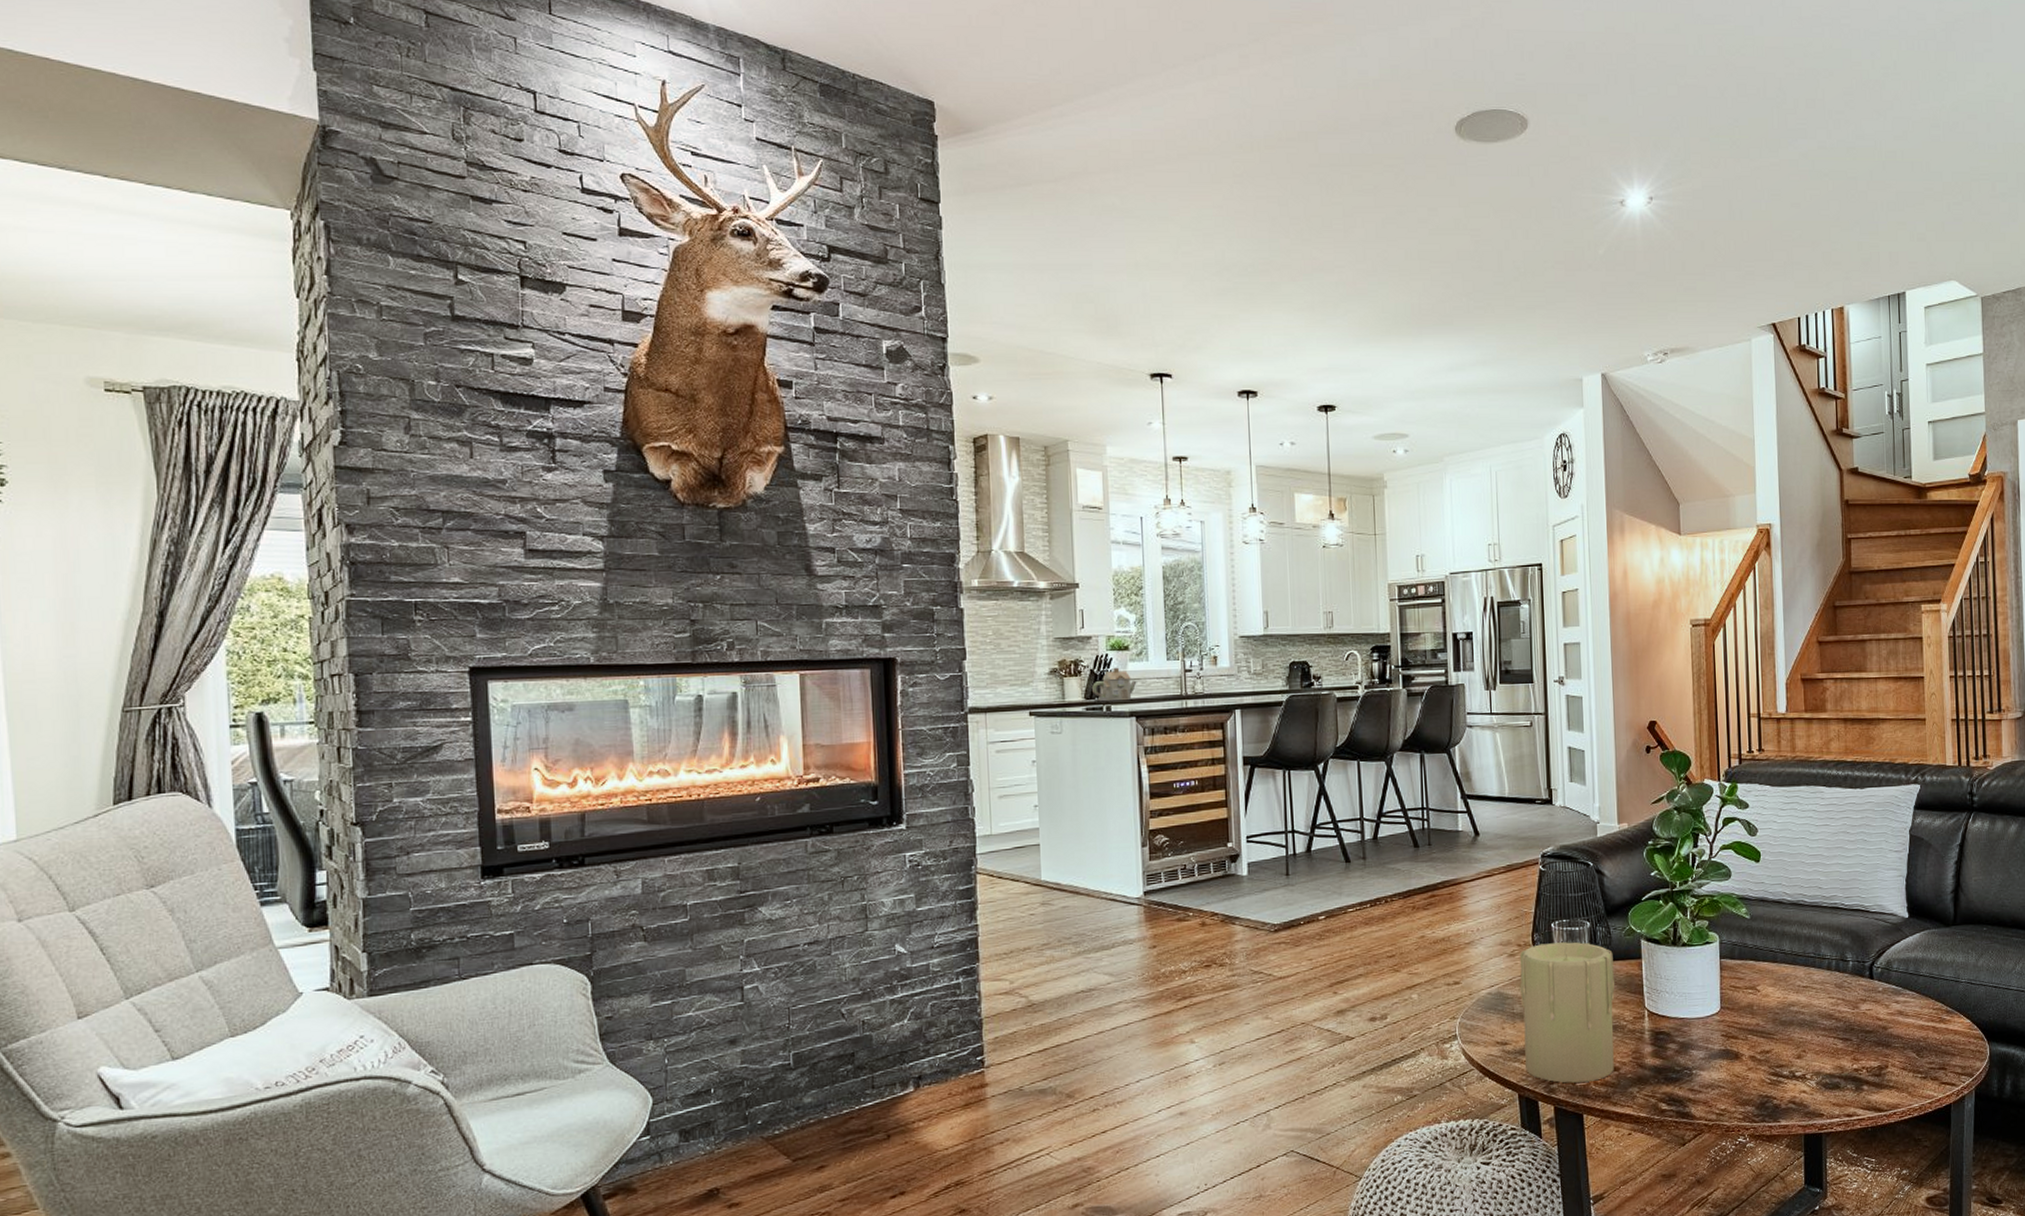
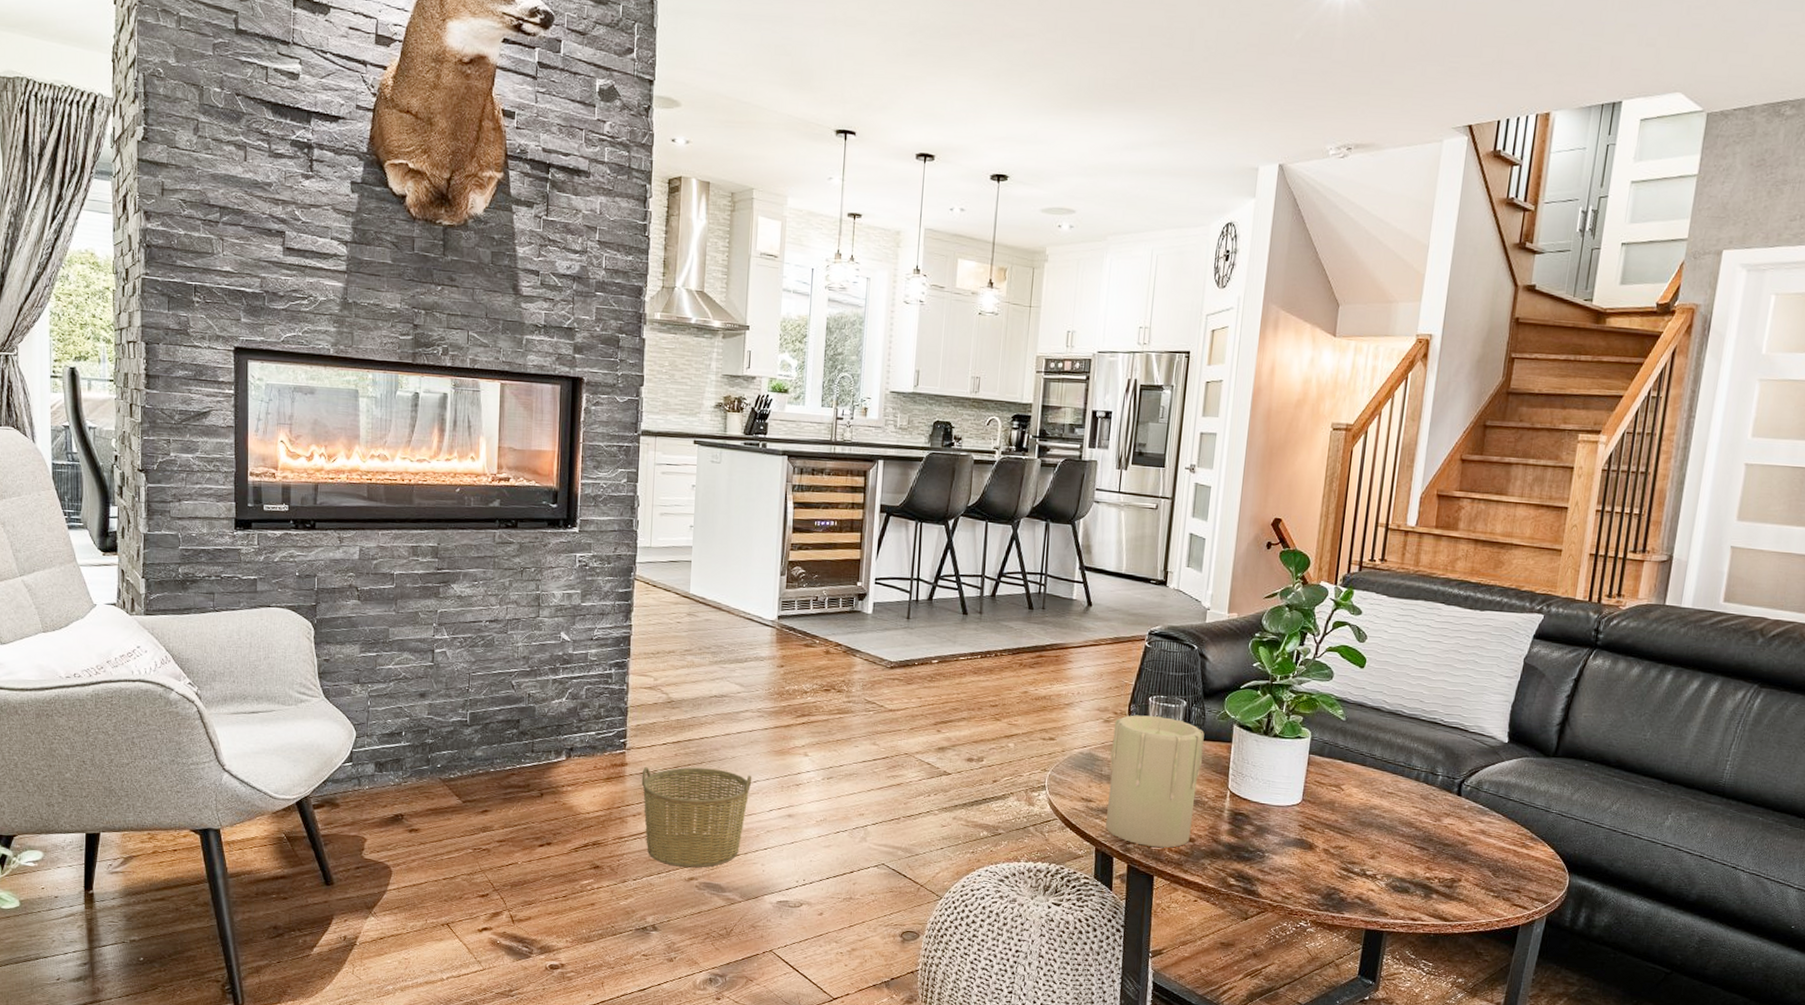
basket: none [1006,1073,1135,1194] -> present [641,767,752,868]
teapot: present [1092,667,1137,702] -> none [751,407,792,440]

